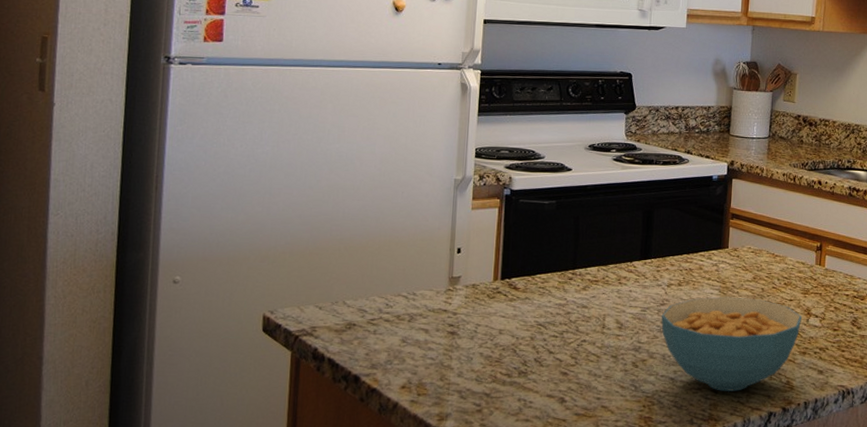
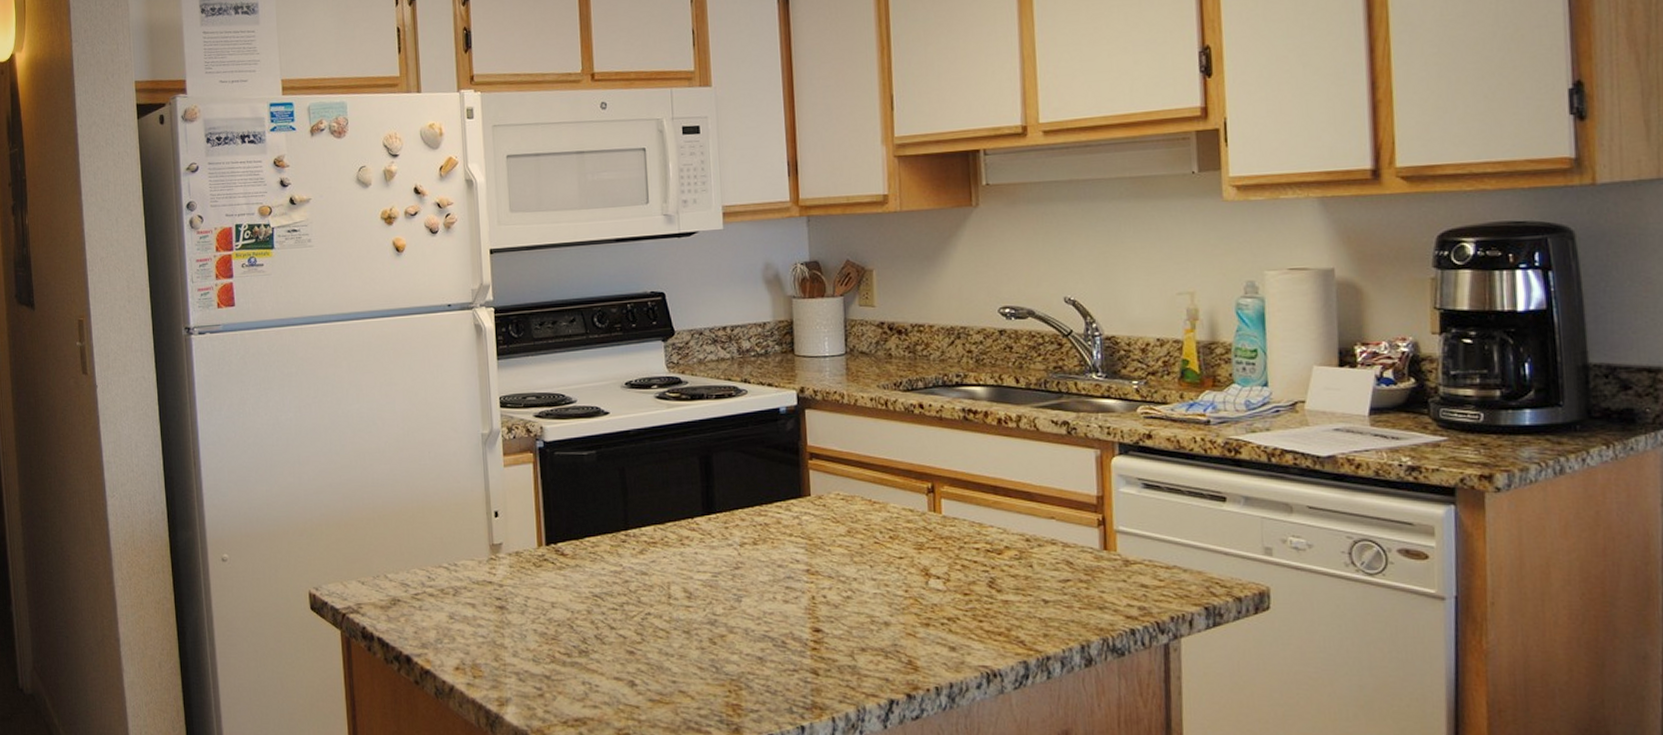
cereal bowl: present [661,296,803,391] -> none [736,556,919,673]

